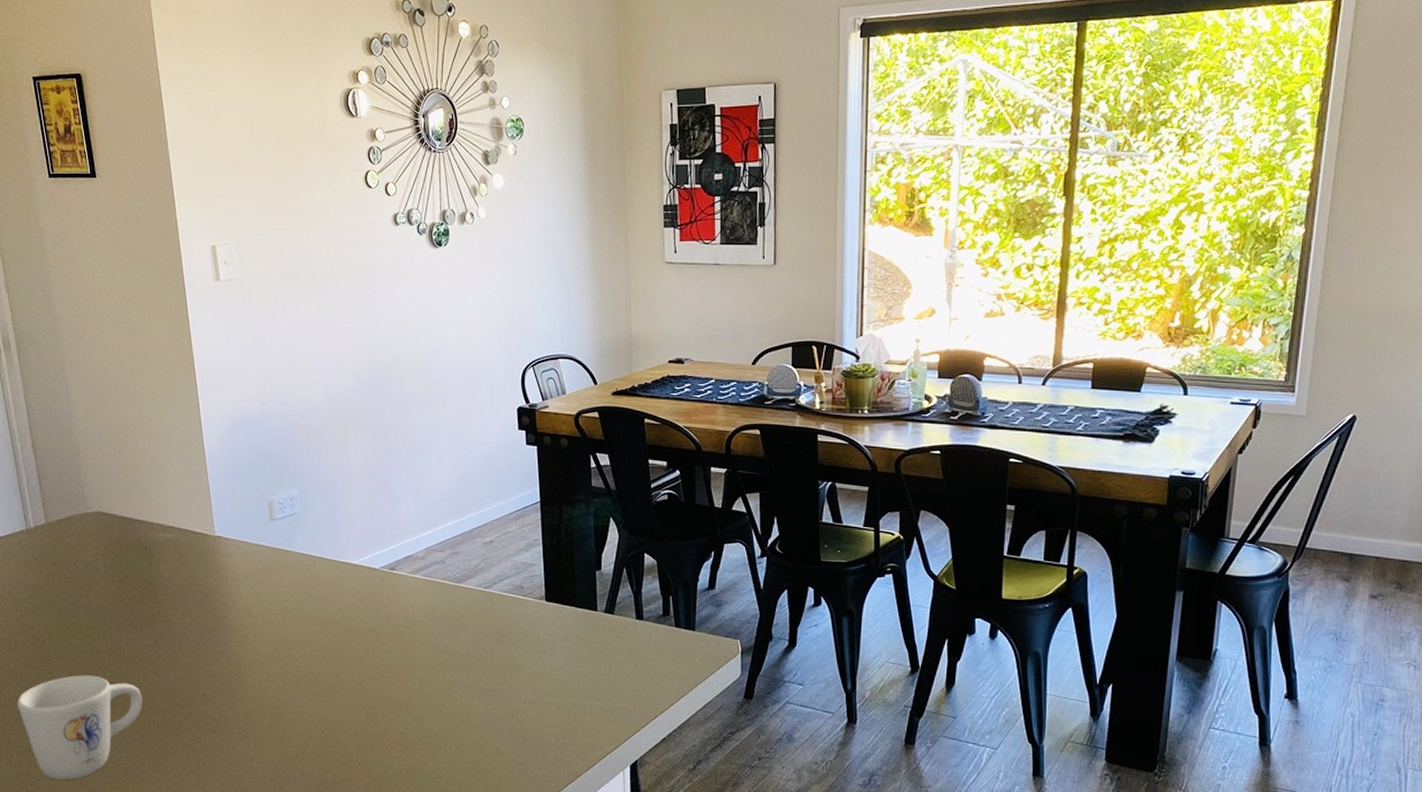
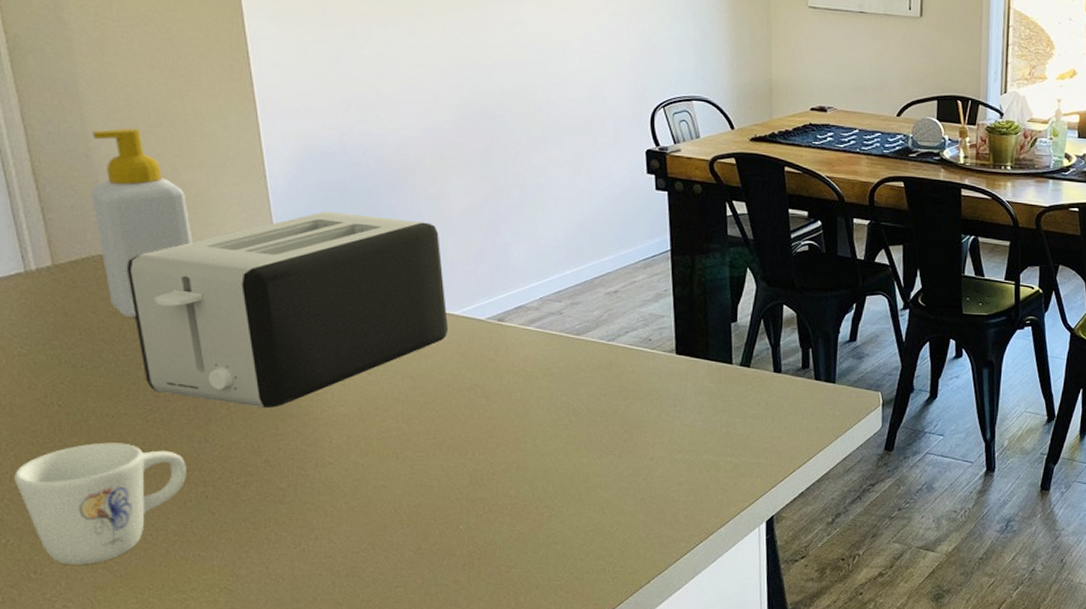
soap bottle: none [74,405,148,567] -> present [91,128,193,317]
toaster: none [99,473,348,648] -> present [126,211,448,409]

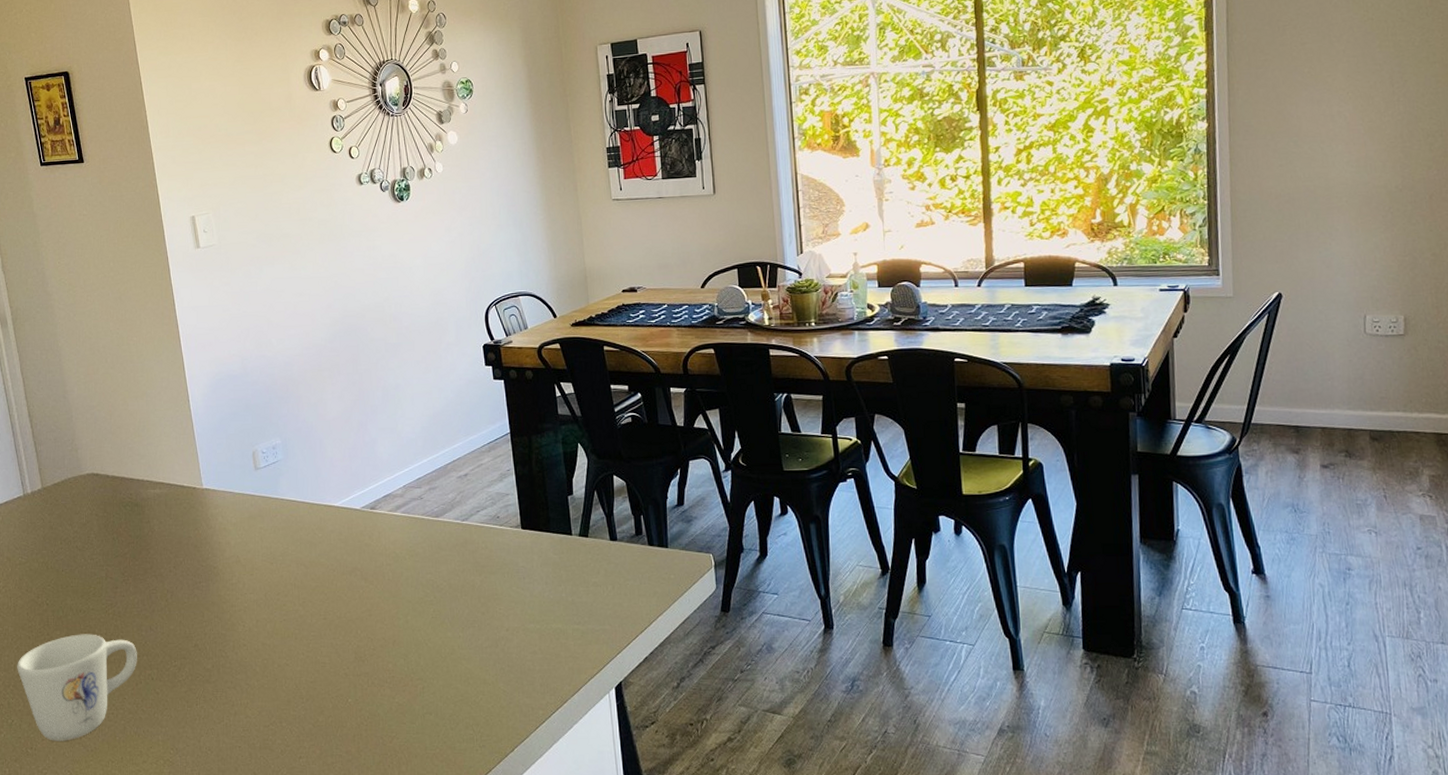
soap bottle: present [91,128,193,317] -> none [68,371,138,526]
toaster: present [126,211,448,409] -> none [92,425,331,599]

